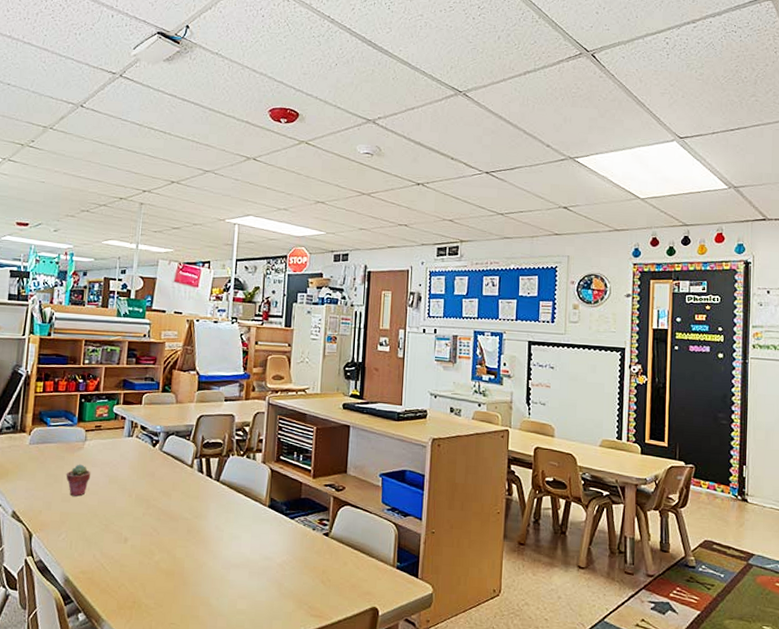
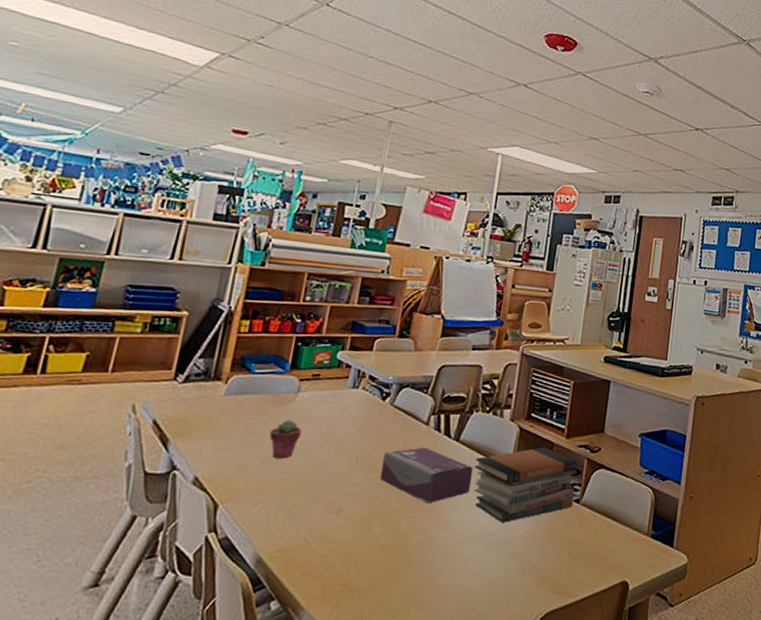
tissue box: none [156,486,233,535] -> present [380,447,473,503]
book stack: none [234,486,325,553] -> present [473,447,578,524]

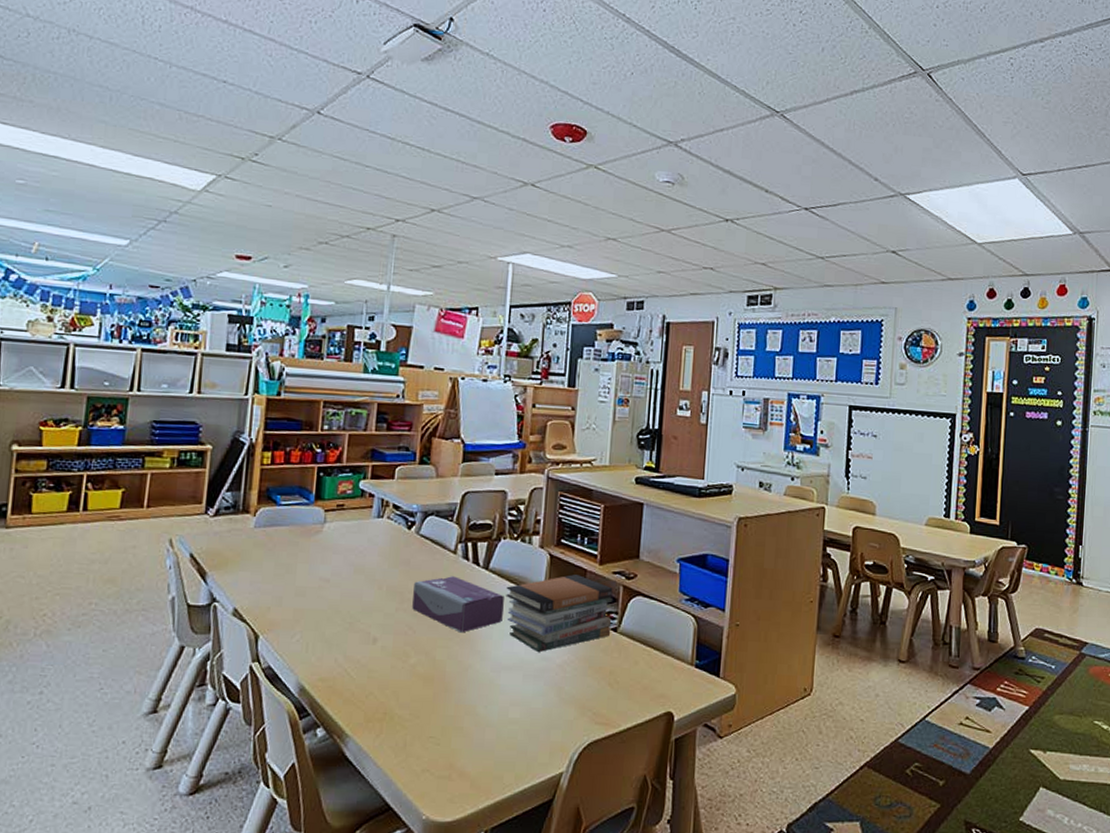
potted succulent: present [269,420,302,459] -> none [300,551,332,590]

